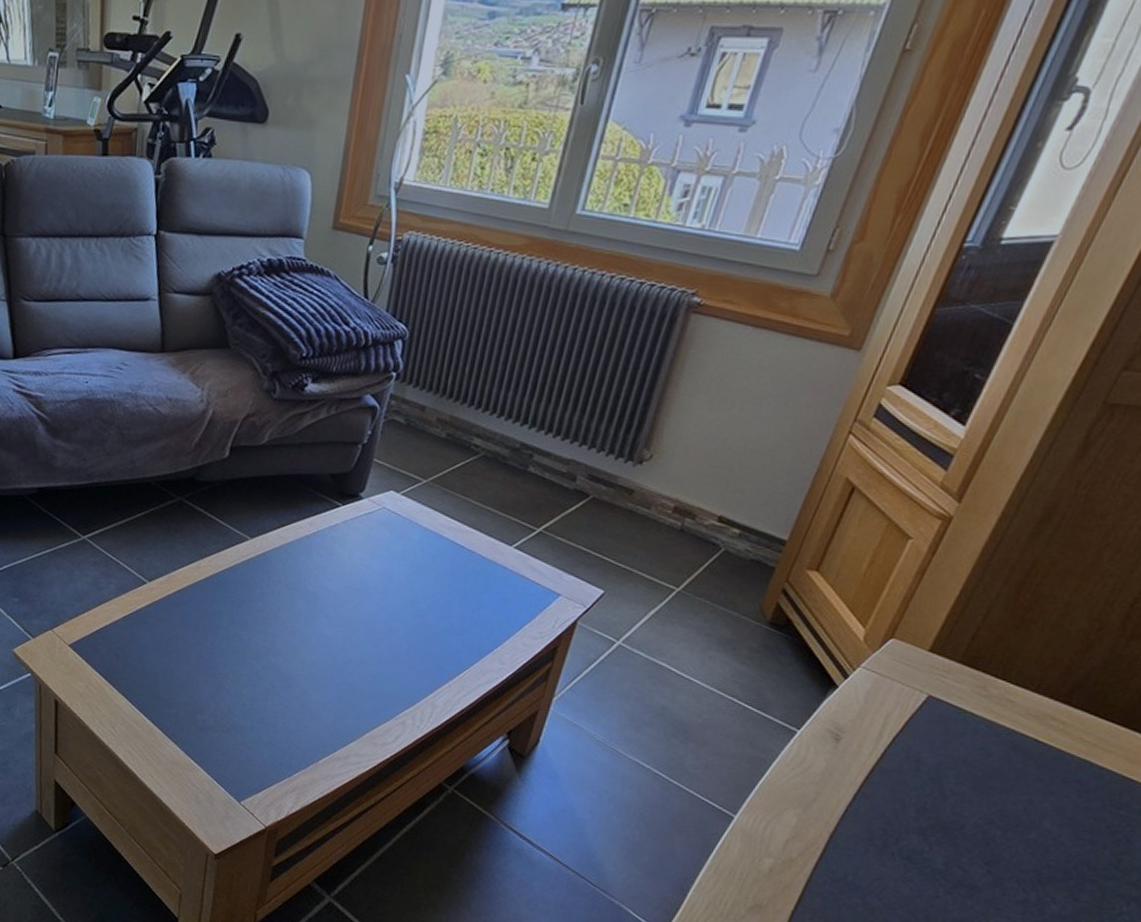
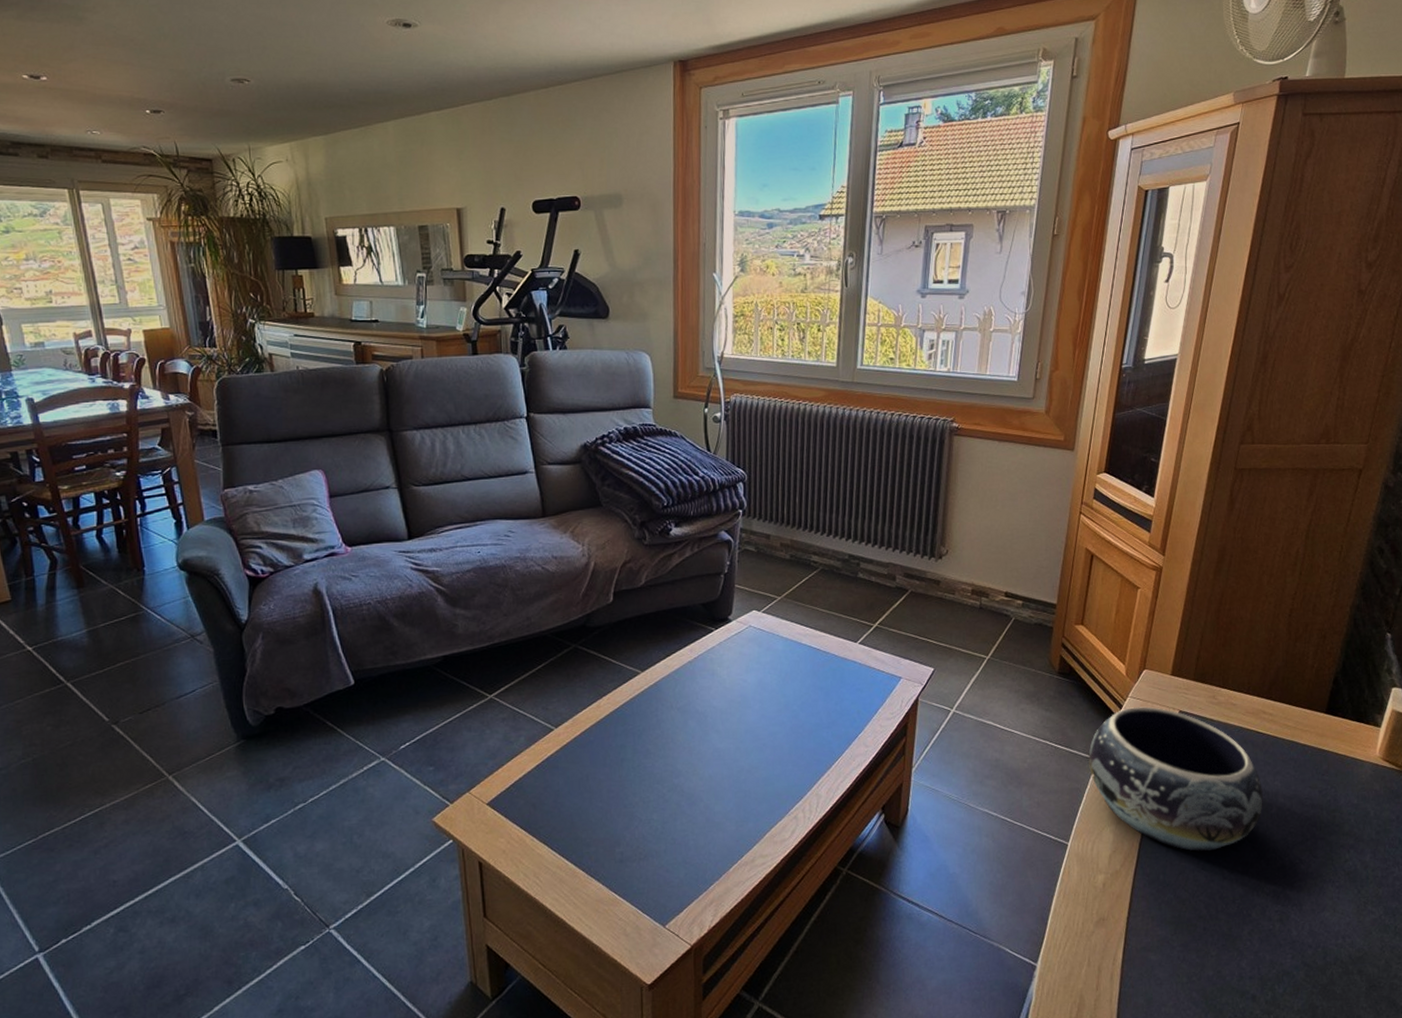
decorative bowl: none [783,679,1024,864] -> present [1087,706,1264,852]

